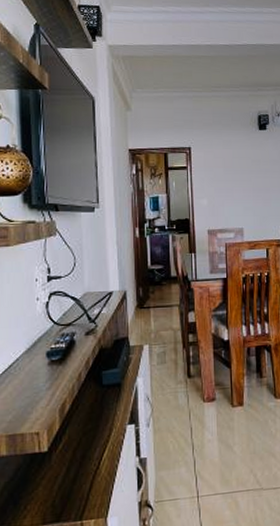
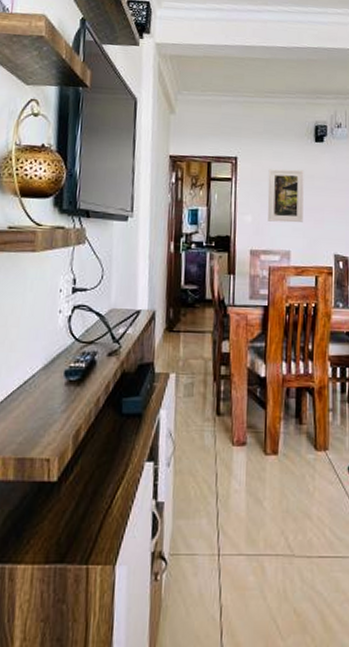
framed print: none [219,155,253,203] -> present [267,169,304,223]

